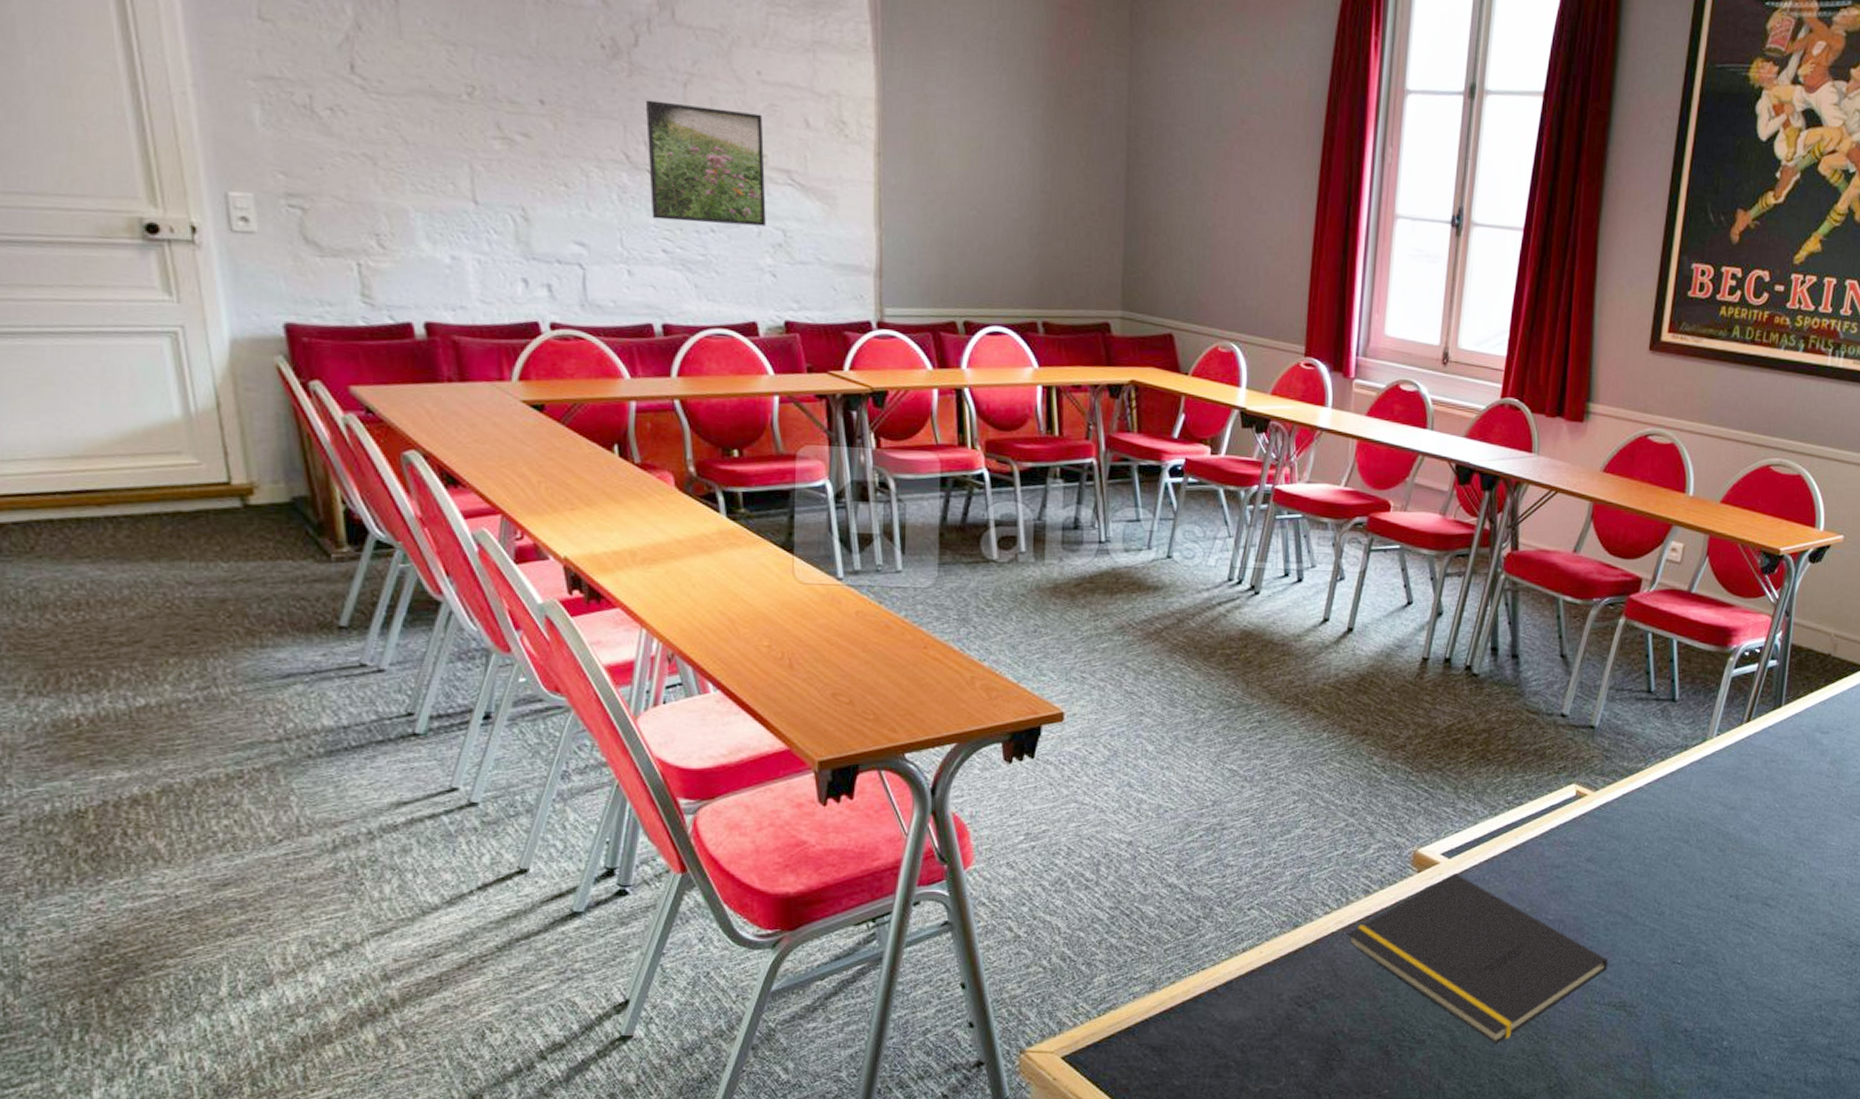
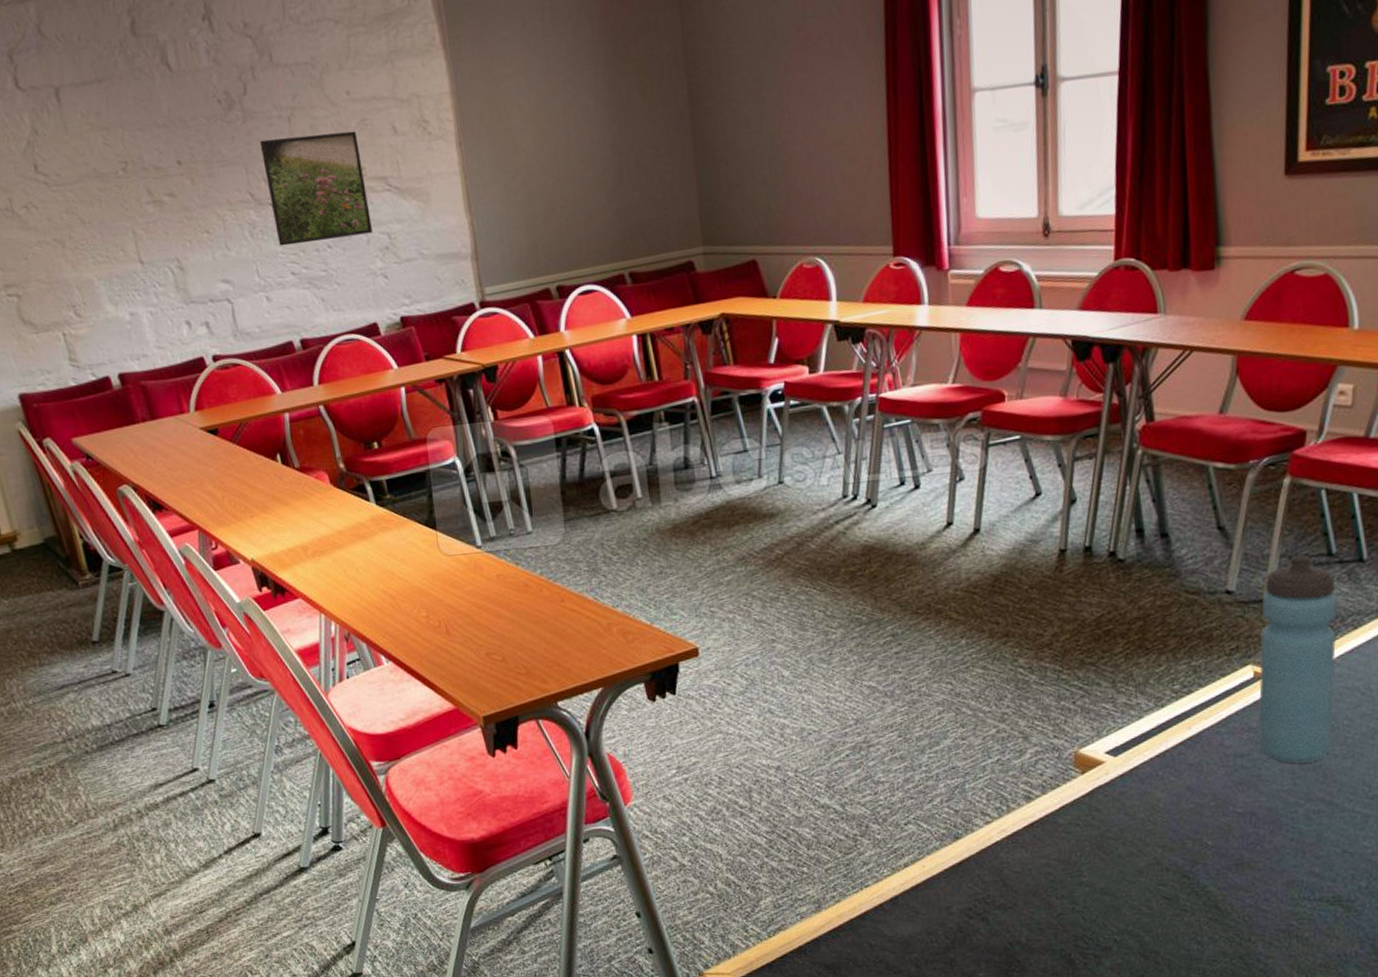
notepad: present [1347,873,1608,1045] -> none [1012,772,1315,949]
water bottle: none [1573,688,1650,878] -> present [1258,554,1337,764]

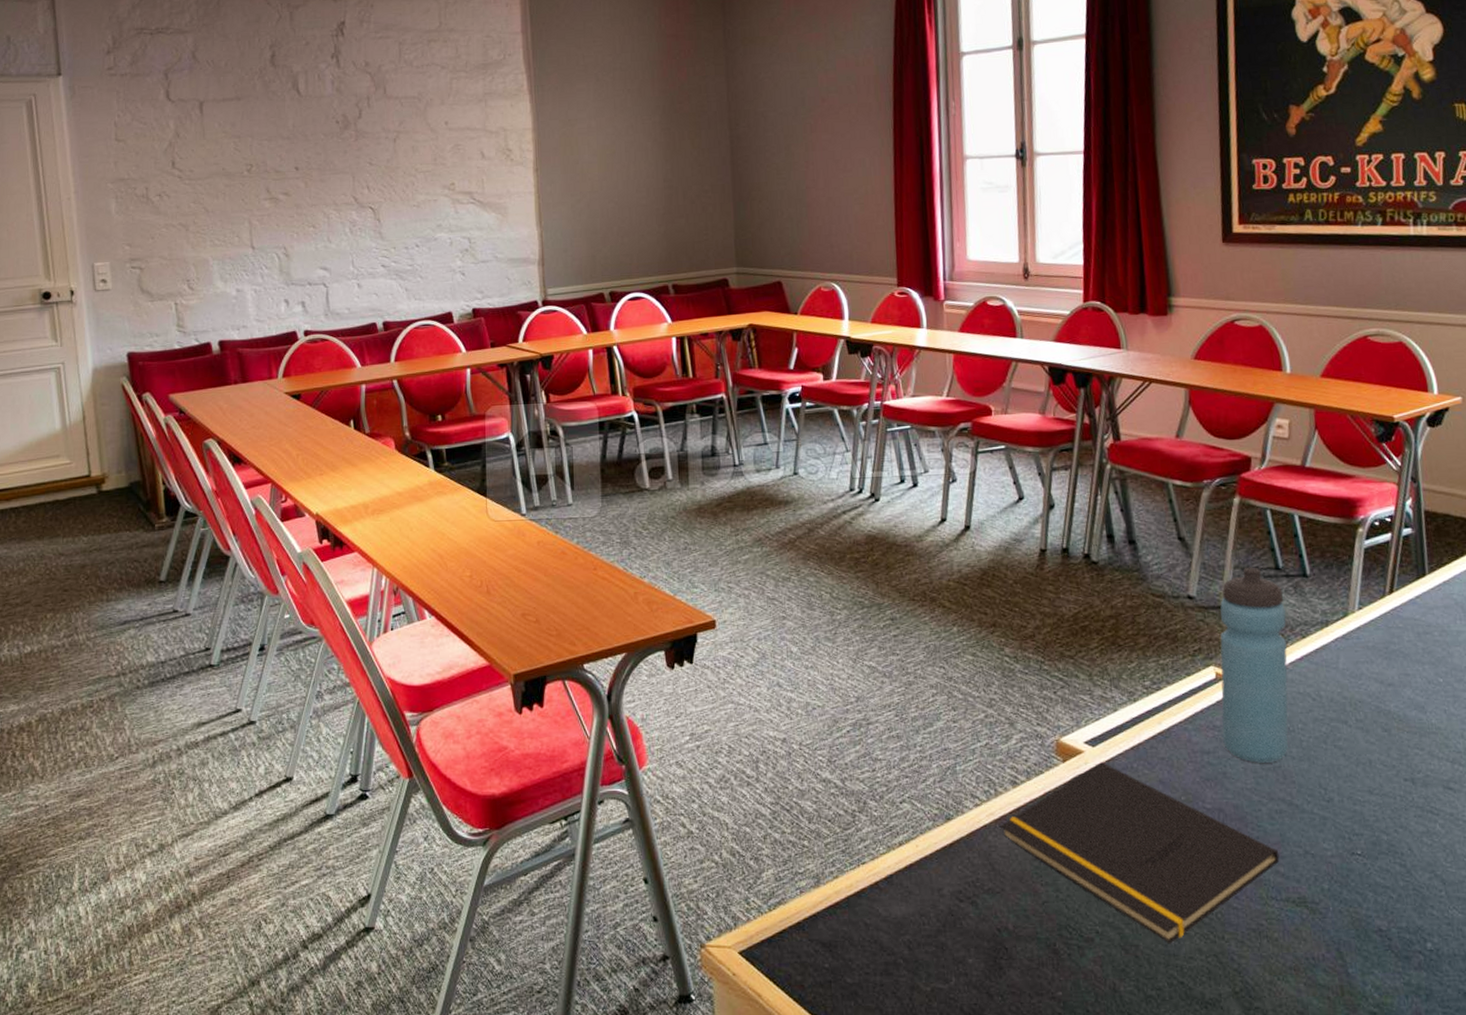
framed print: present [259,131,373,246] -> none [367,153,455,243]
notepad: none [1012,772,1315,949] -> present [999,762,1280,944]

